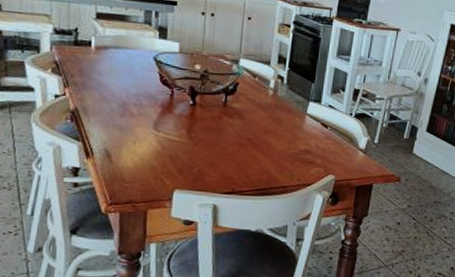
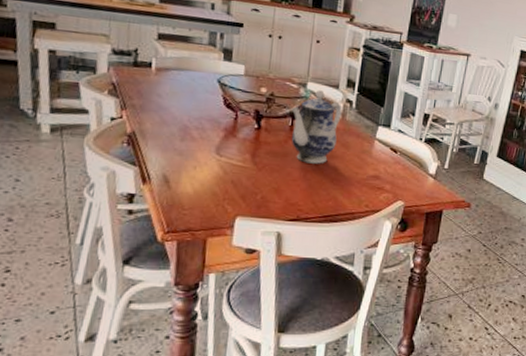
teapot: none [224,66,274,139] -> present [291,90,342,164]

